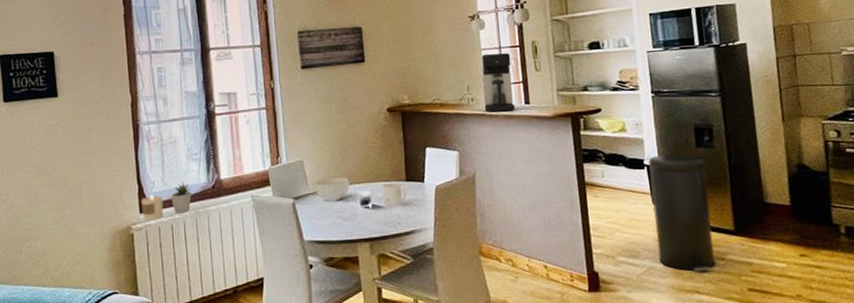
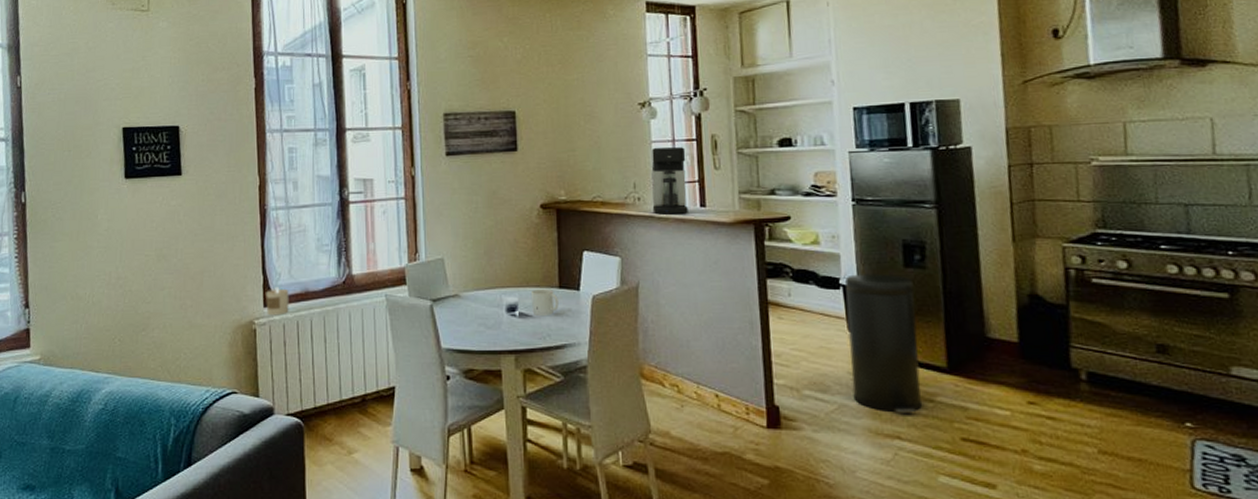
potted plant: present [170,182,192,214] -> none [297,275,320,310]
bowl: present [314,176,350,202] -> none [455,278,496,307]

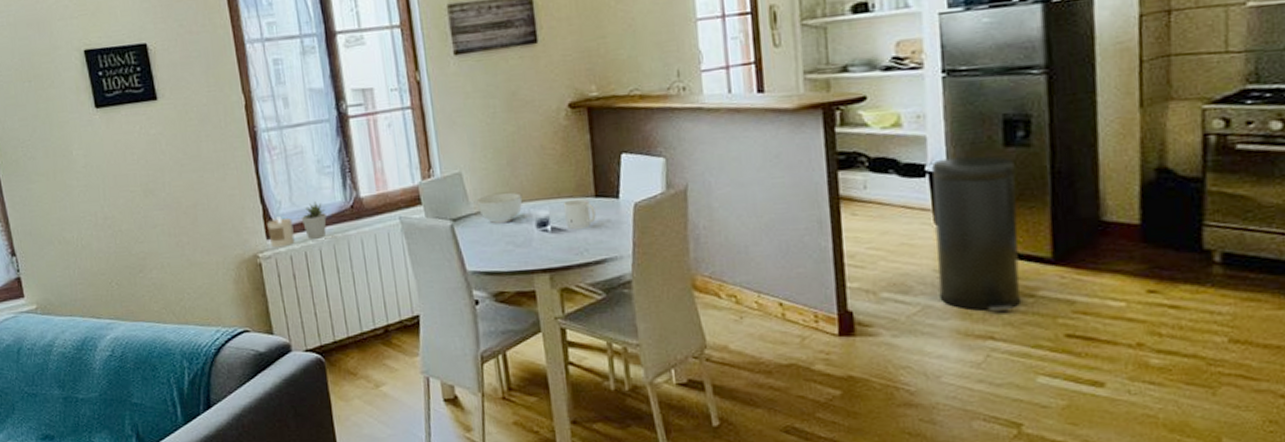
potted plant: none [297,275,320,310] -> present [301,201,327,239]
bowl: none [455,278,496,307] -> present [476,192,523,224]
coffee maker: present [651,147,688,215] -> none [697,23,743,106]

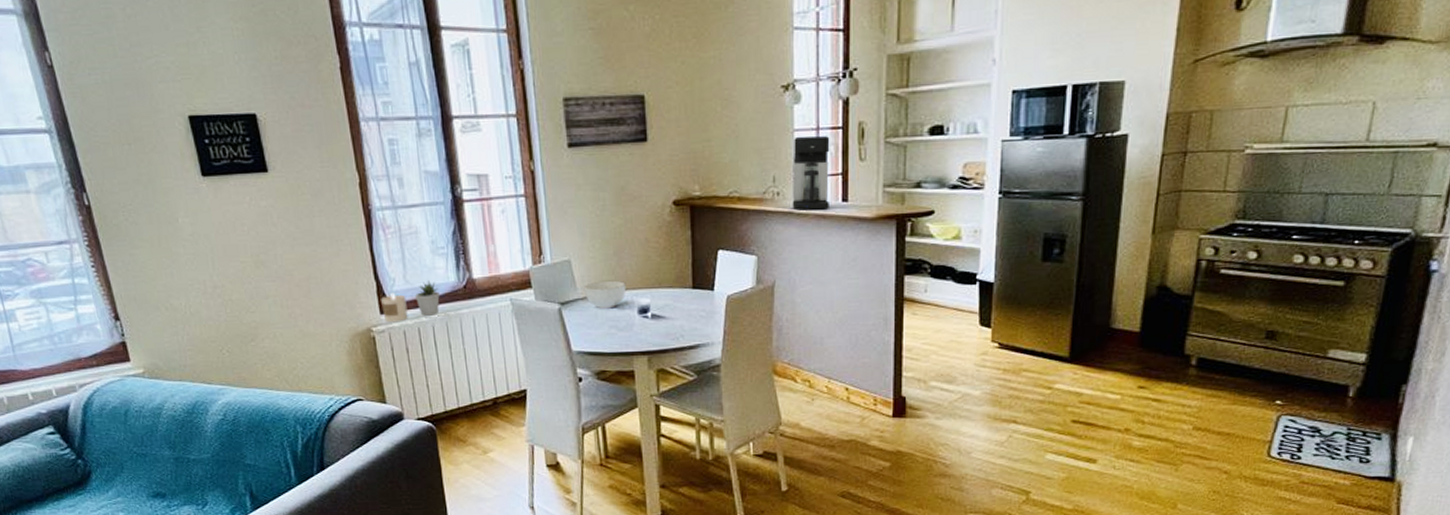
mug: present [562,198,596,230] -> none [663,289,692,318]
coffee maker: none [697,23,743,106] -> present [792,136,830,211]
pedal bin: present [932,156,1020,312] -> none [977,268,1049,400]

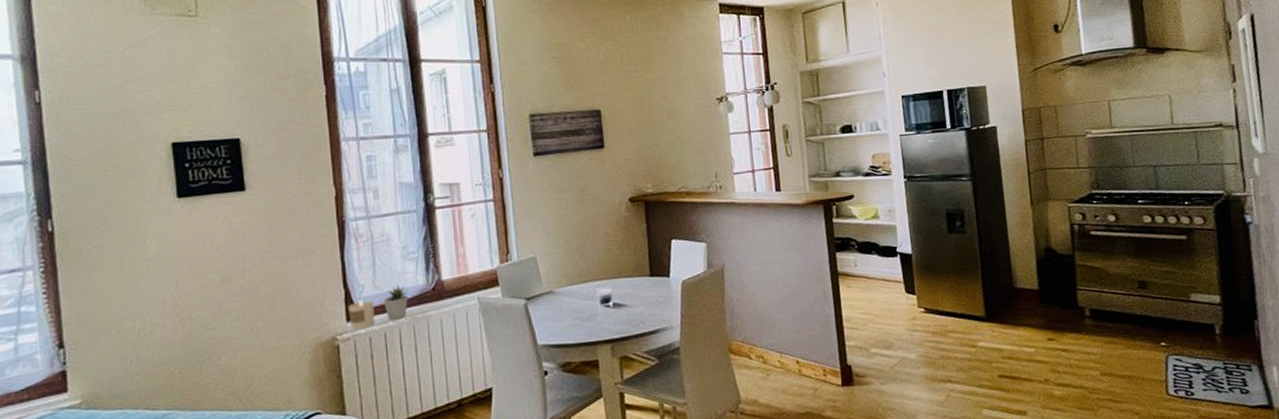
bowl: present [583,280,627,309] -> none [548,273,589,302]
coffee maker: present [792,136,830,211] -> none [730,137,765,201]

